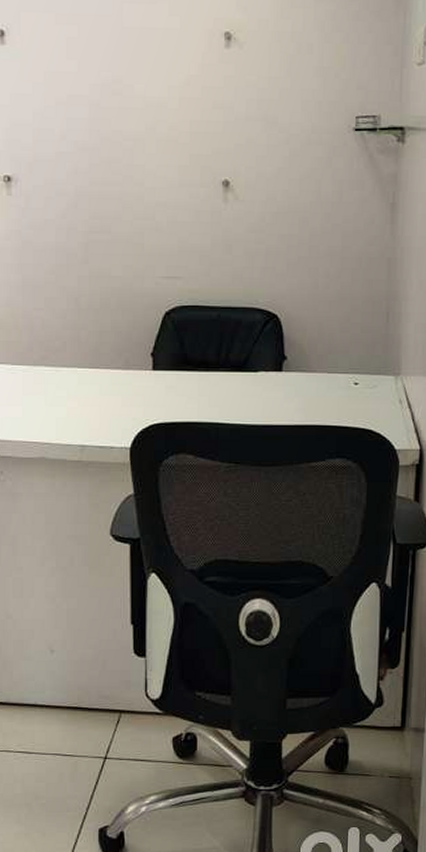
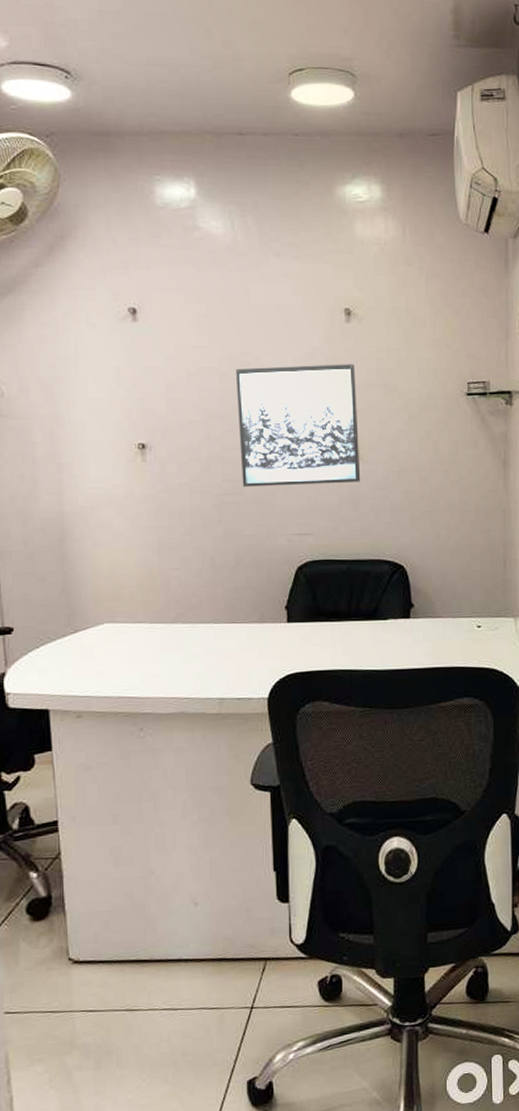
wall art: none [106,93,236,226] -> present [235,364,361,488]

